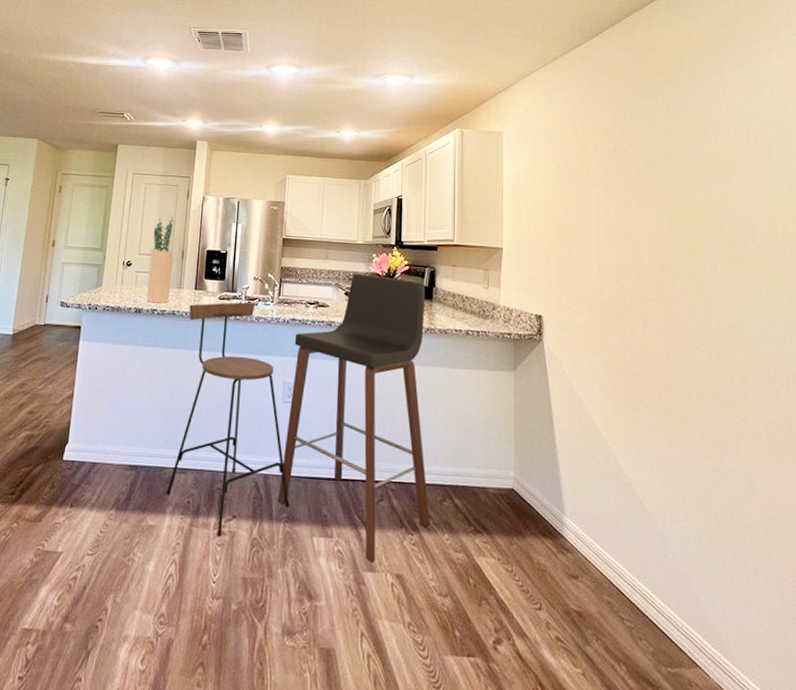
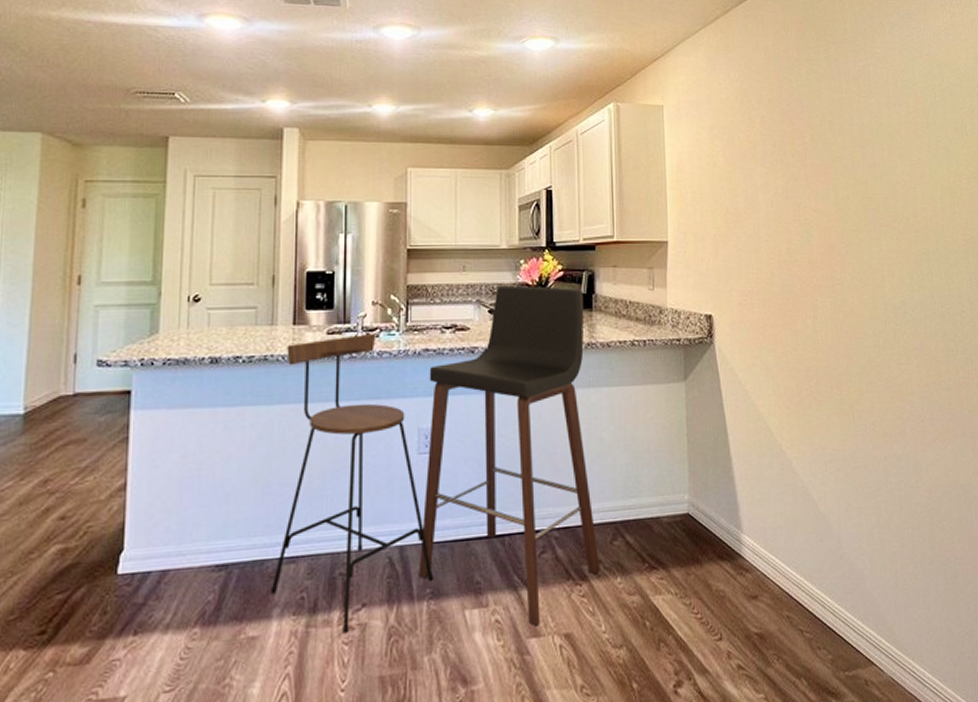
vase: present [146,216,174,304] -> none [225,230,261,348]

